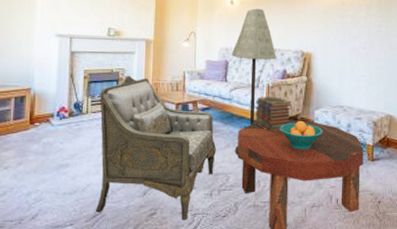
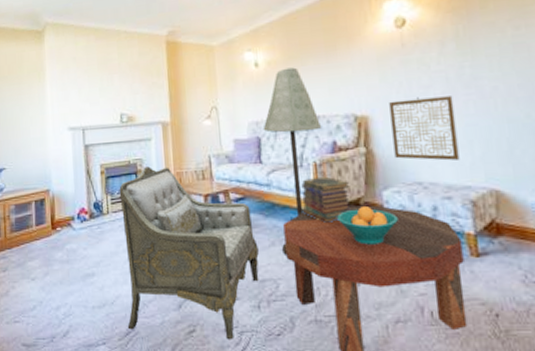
wall art: none [327,43,371,92] -> present [389,96,460,161]

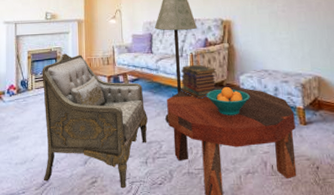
wall art: present [389,96,460,161] -> none [246,8,294,55]

